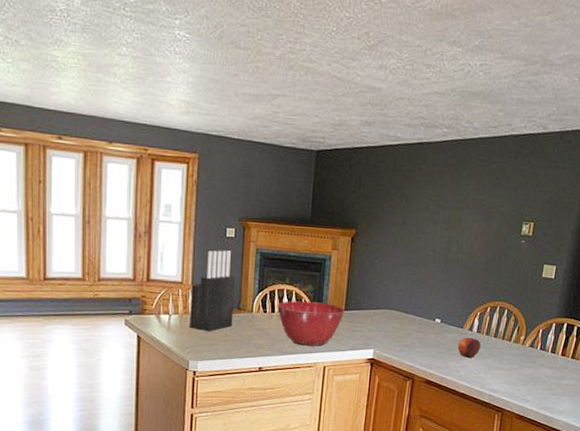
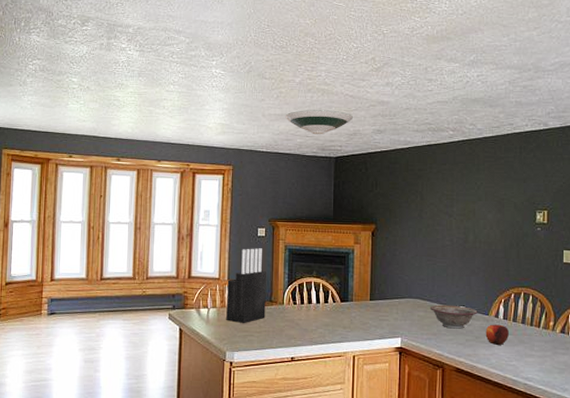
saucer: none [261,91,339,123] -> present [285,110,353,135]
mixing bowl: present [277,301,346,346] -> none [306,292,371,336]
decorative bowl: none [405,316,453,342] -> present [429,304,478,329]

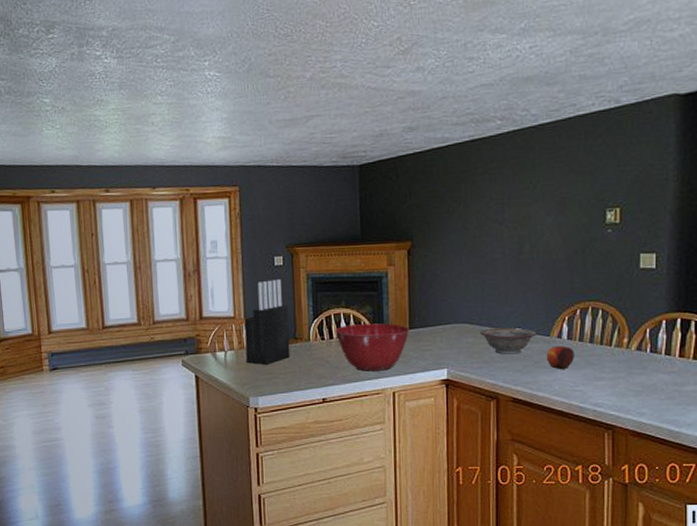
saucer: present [285,110,353,135] -> none [296,108,378,141]
mixing bowl: none [306,292,371,336] -> present [335,323,410,371]

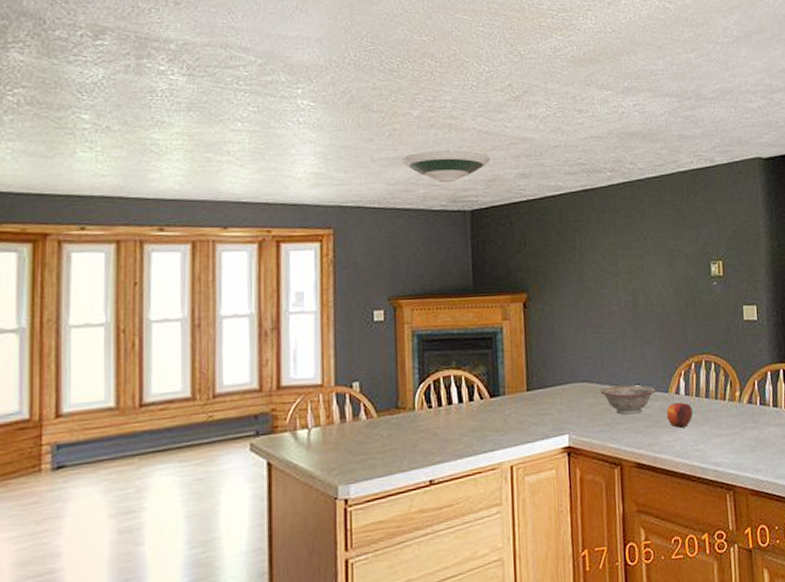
knife block: present [244,279,290,366] -> none [334,337,391,444]
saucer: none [296,108,378,141] -> present [402,150,490,183]
mixing bowl: present [335,323,410,371] -> none [445,385,528,443]

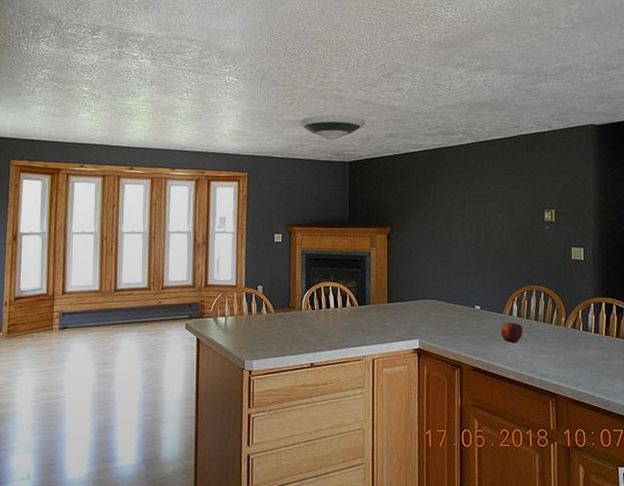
decorative bowl: present [600,385,656,415] -> none [446,304,493,328]

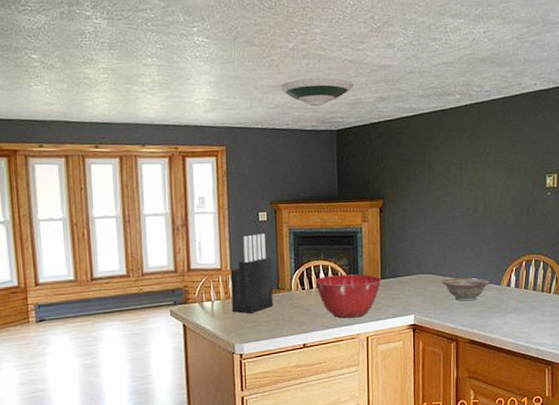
knife block: none [244,254,284,332] -> present [230,234,274,315]
mixing bowl: none [324,297,388,339] -> present [315,274,382,318]
decorative bowl: none [446,304,493,328] -> present [441,277,490,302]
apple: present [500,322,524,342] -> none [498,293,522,314]

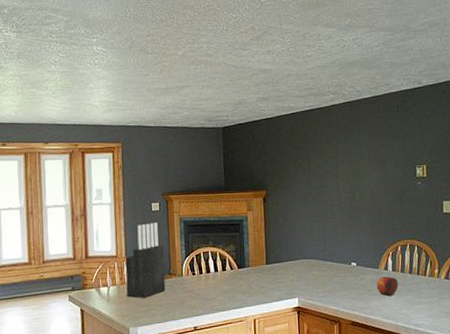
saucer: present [279,78,353,107] -> none [170,81,237,107]
mixing bowl: present [315,274,382,318] -> none [204,260,267,302]
decorative bowl: present [441,277,490,302] -> none [323,262,368,285]
apple: none [498,293,522,314] -> present [376,276,399,296]

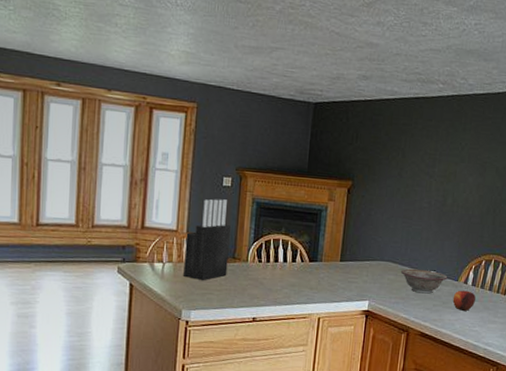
decorative bowl: none [323,262,368,285] -> present [400,268,448,294]

